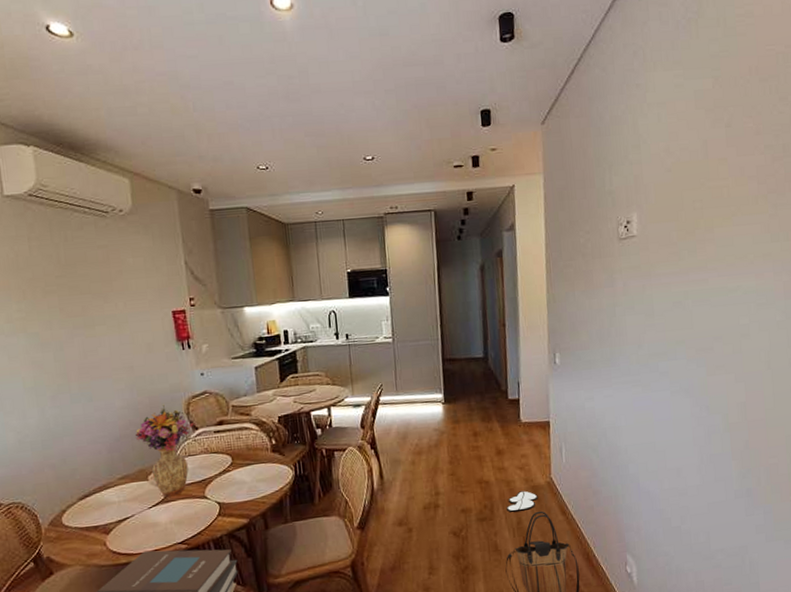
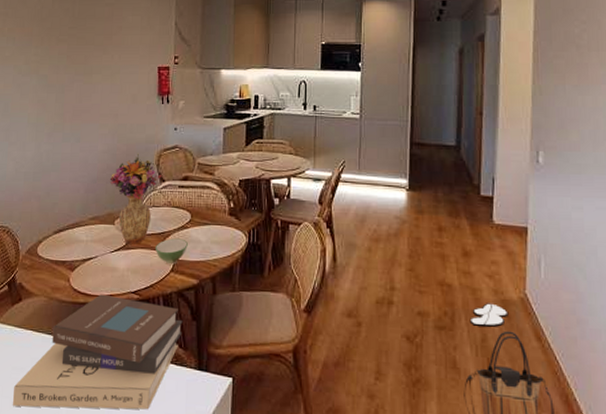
bowl: none [197,482,233,511] -> present [154,238,188,266]

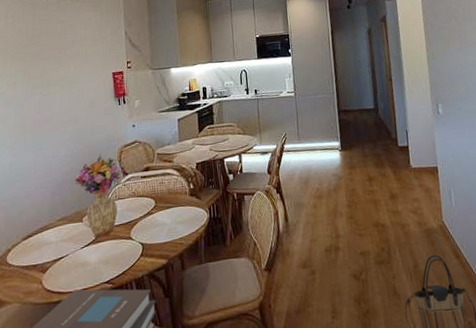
bowl: present [154,238,188,266] -> none [123,224,155,251]
slippers: present [469,303,509,327] -> none [402,234,432,256]

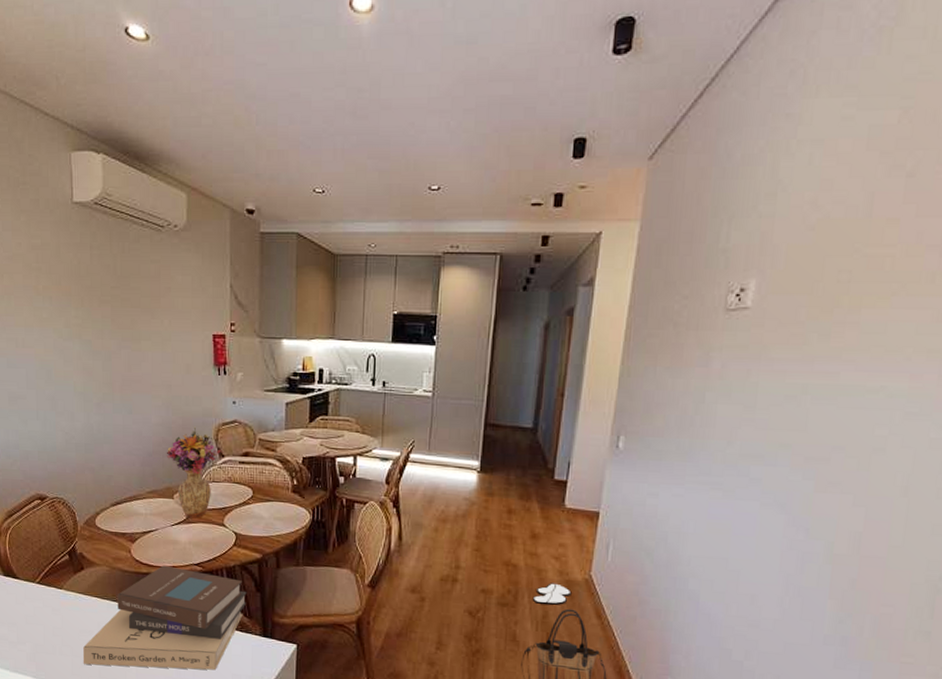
slippers: none [402,234,432,256] -> present [532,583,572,605]

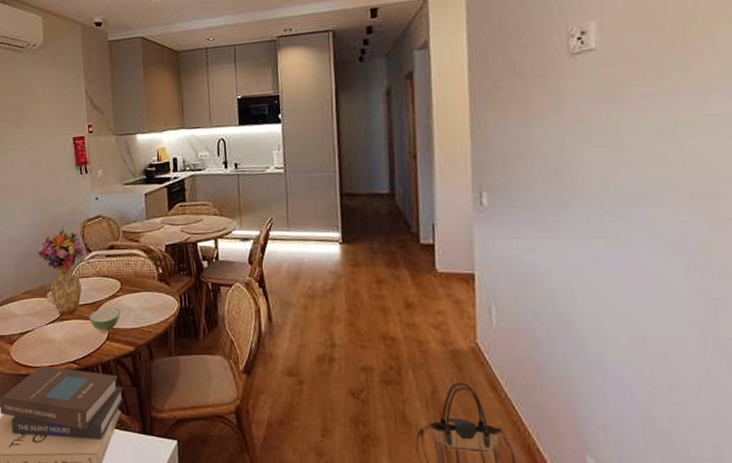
bowl: none [216,513,250,540] -> present [88,307,121,335]
slippers: present [532,583,572,605] -> none [417,354,459,379]

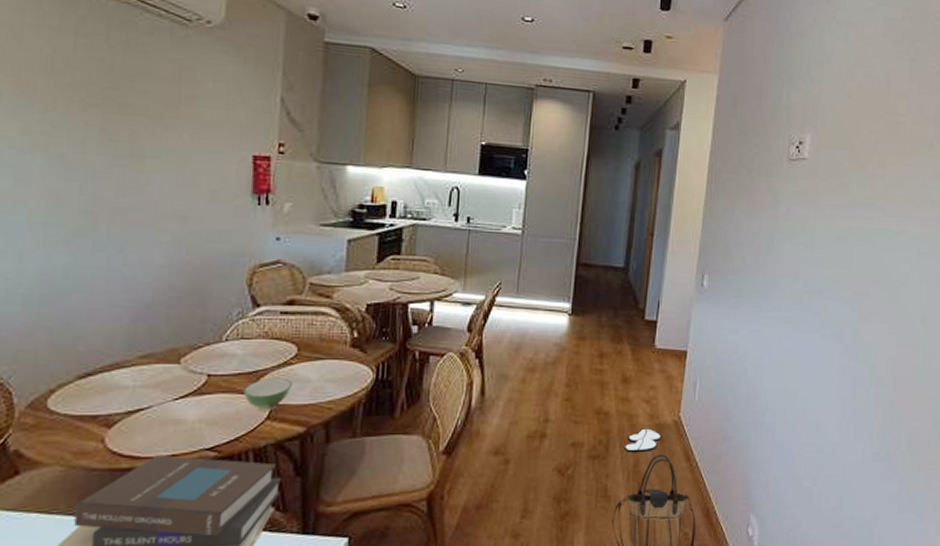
flower arrangement: present [37,225,90,316] -> none [172,269,259,388]
slippers: none [417,354,459,379] -> present [623,428,662,452]

